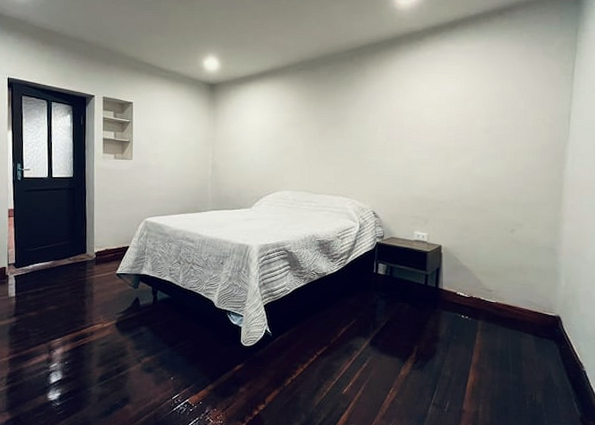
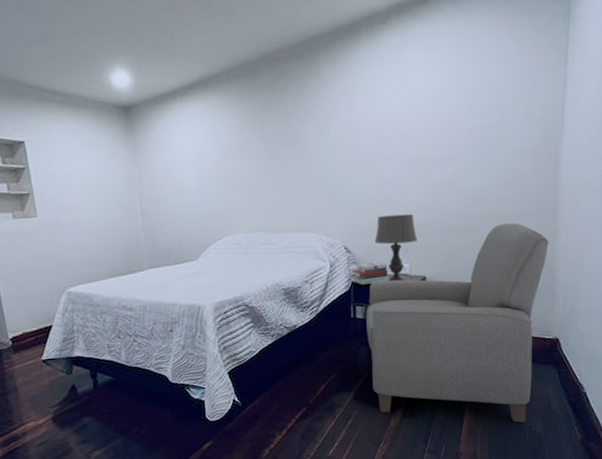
books: none [377,227,410,246] -> present [351,261,390,285]
chair: none [386,208,553,392] -> present [366,222,549,423]
table lamp: none [399,190,436,247] -> present [374,214,417,282]

